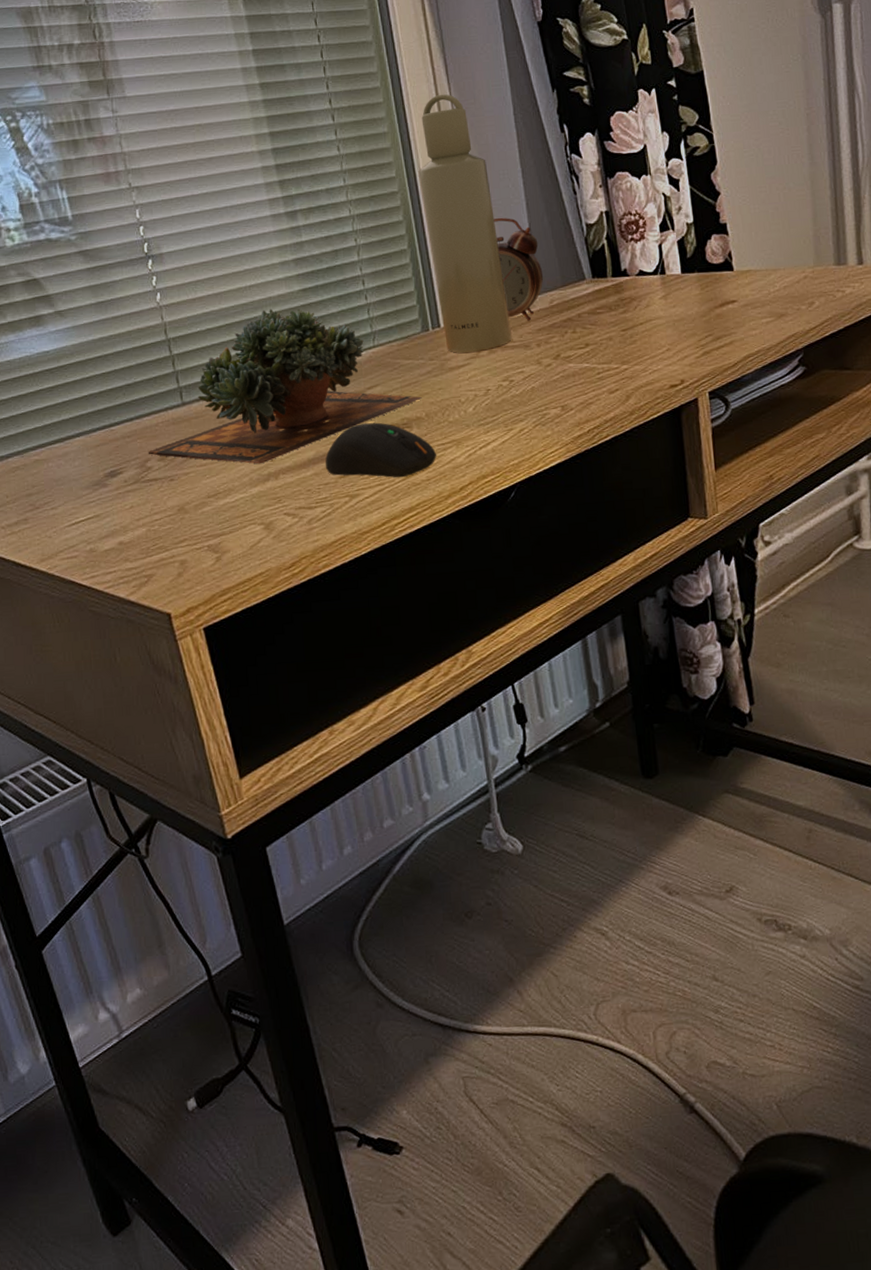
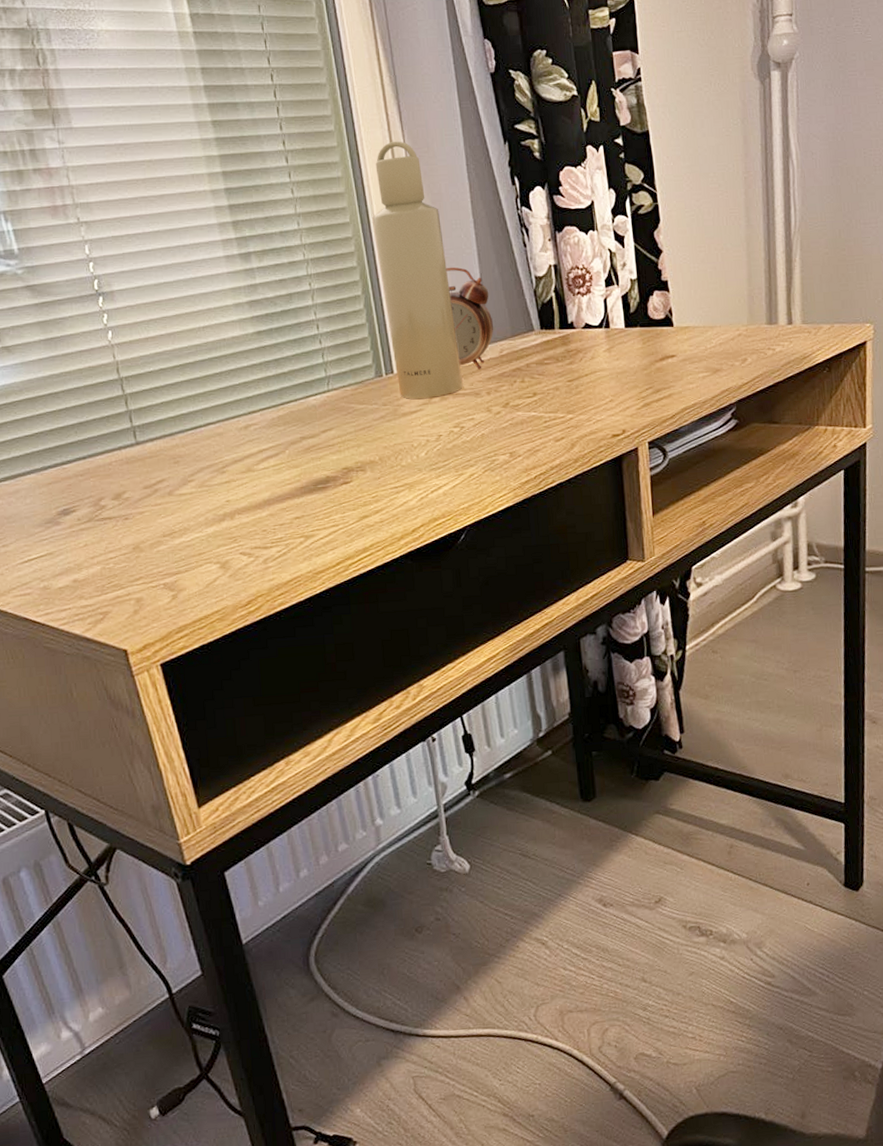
succulent plant: present [148,308,422,464] -> none [101,350,376,504]
computer mouse: present [325,422,437,478] -> none [280,465,390,520]

